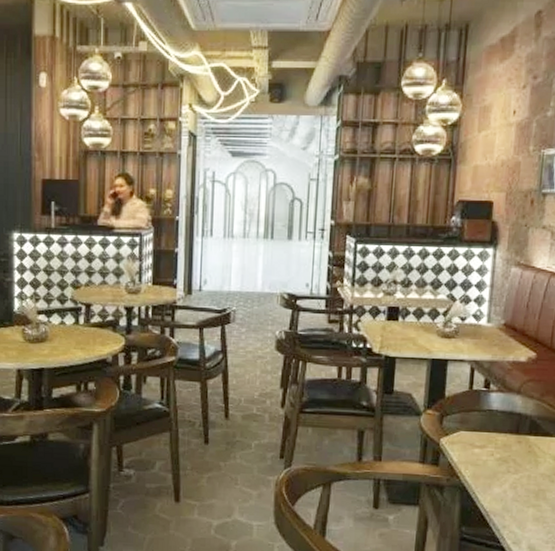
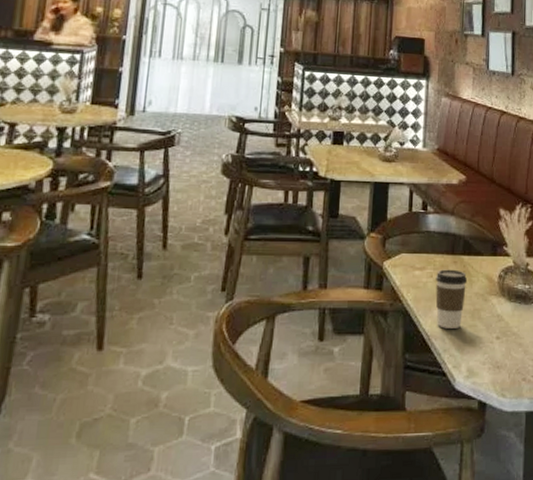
coffee cup: none [496,448,533,507] -> present [435,269,468,329]

